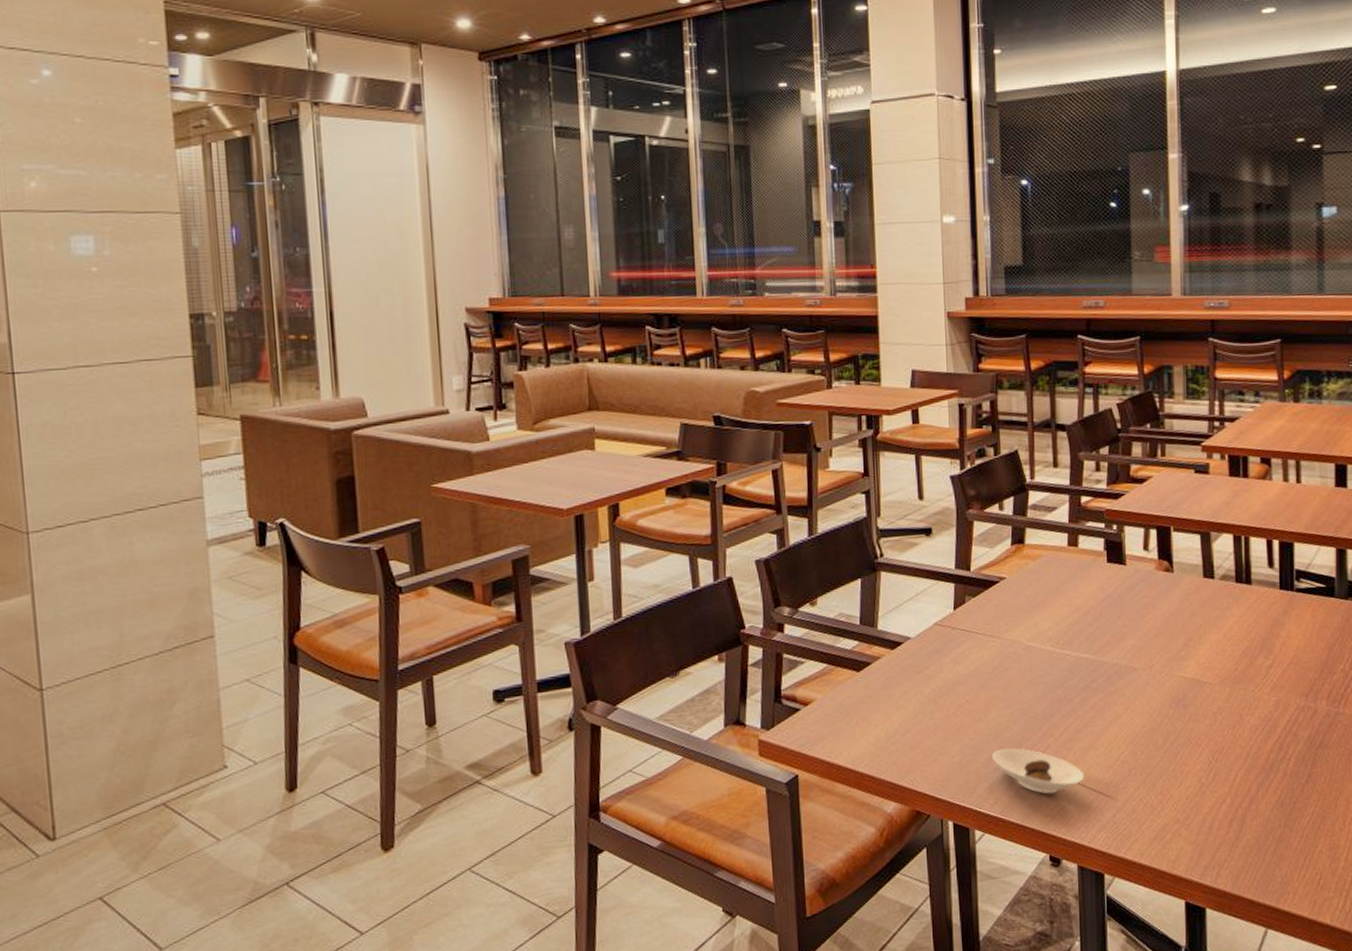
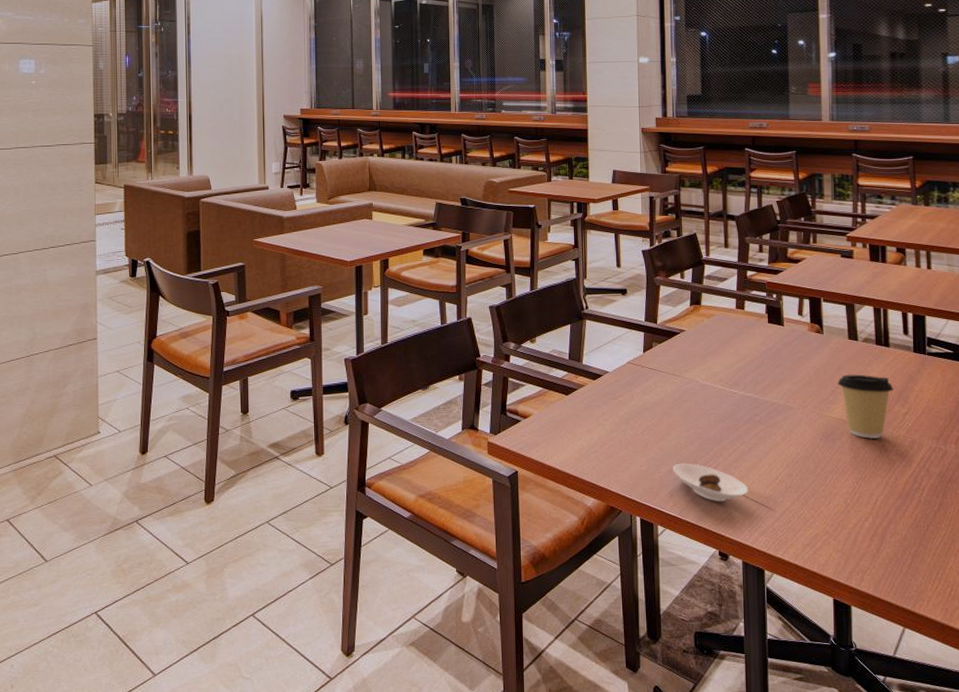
coffee cup: none [1190,621,1257,701] -> present [838,374,894,439]

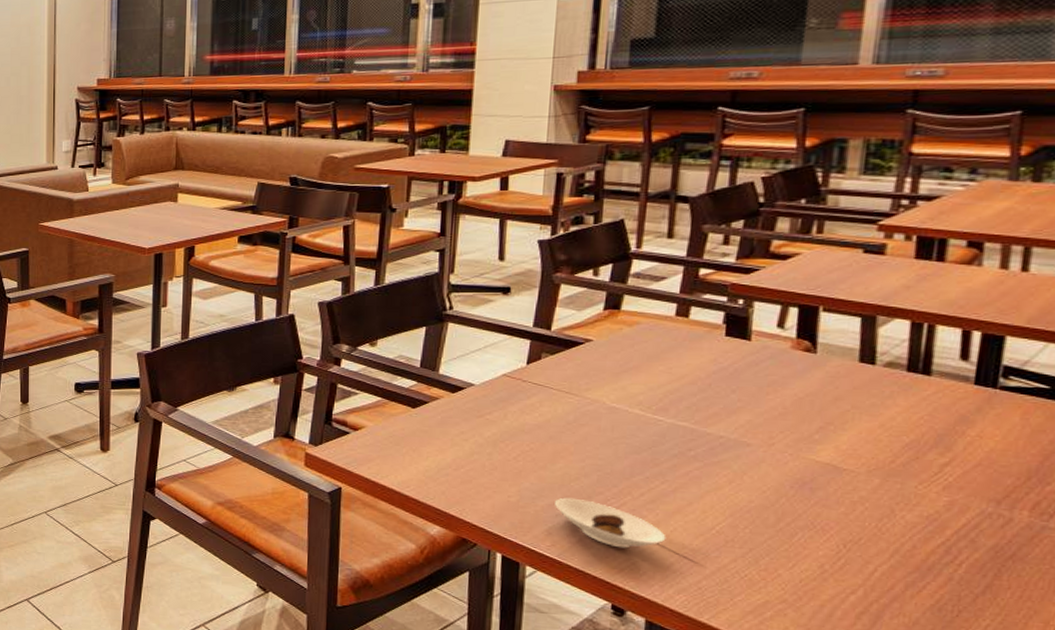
coffee cup: present [838,374,894,439] -> none [831,407,930,493]

